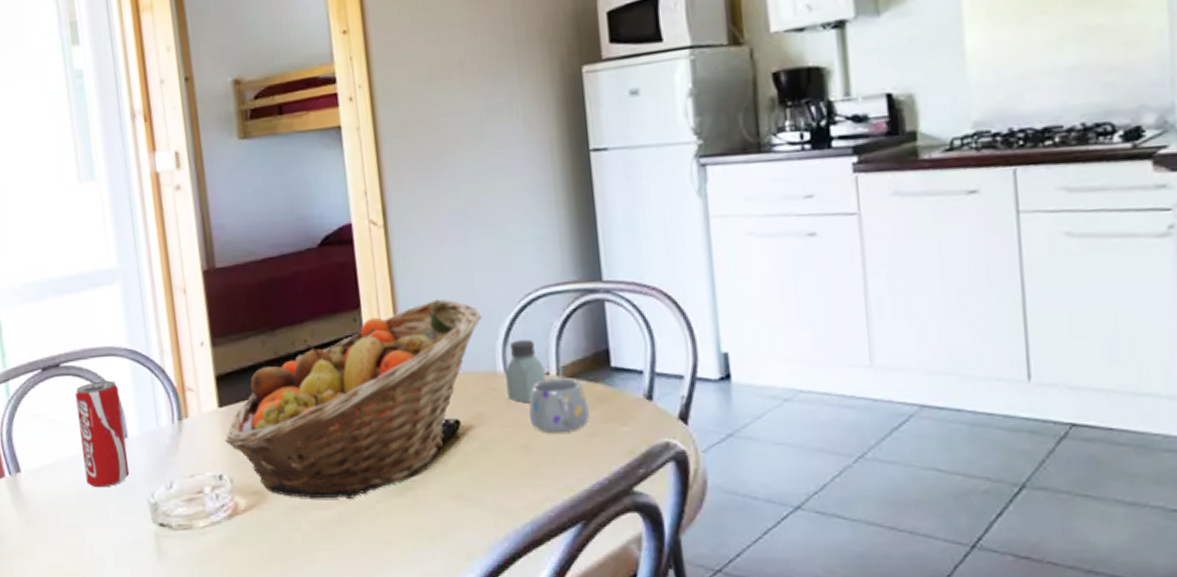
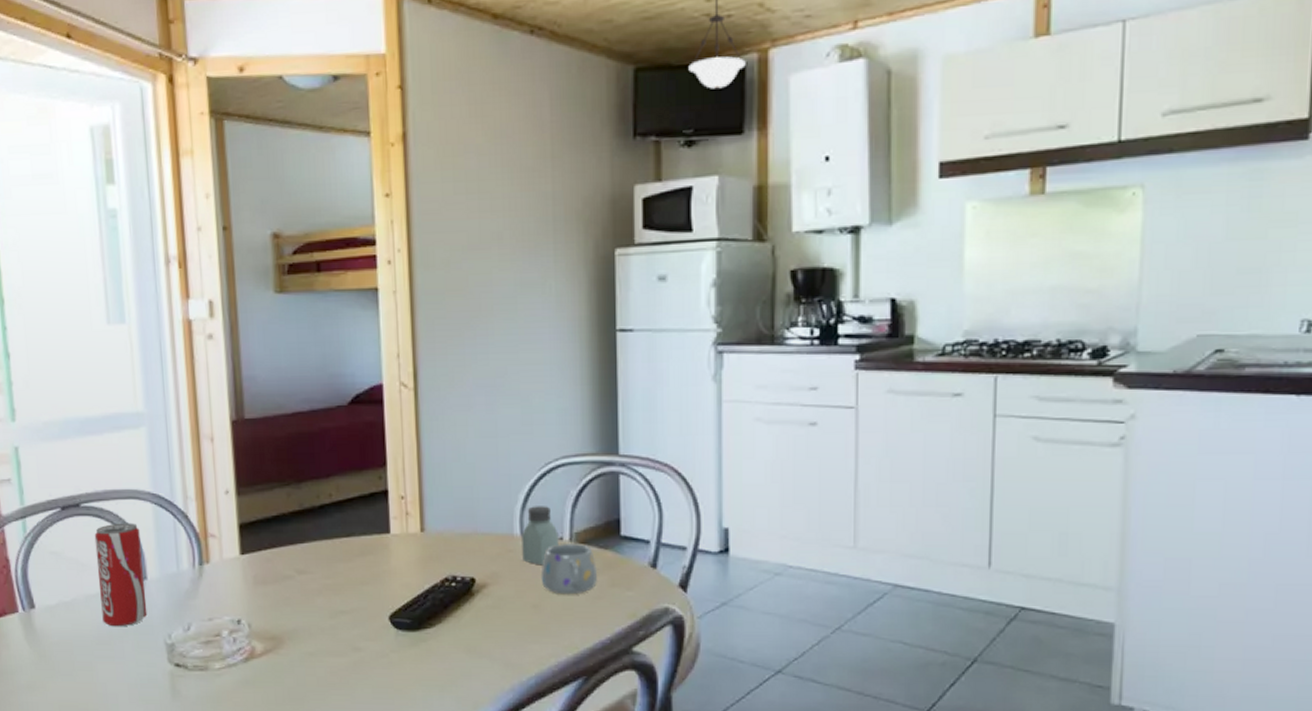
fruit basket: present [224,299,483,498] -> none [245,462,504,647]

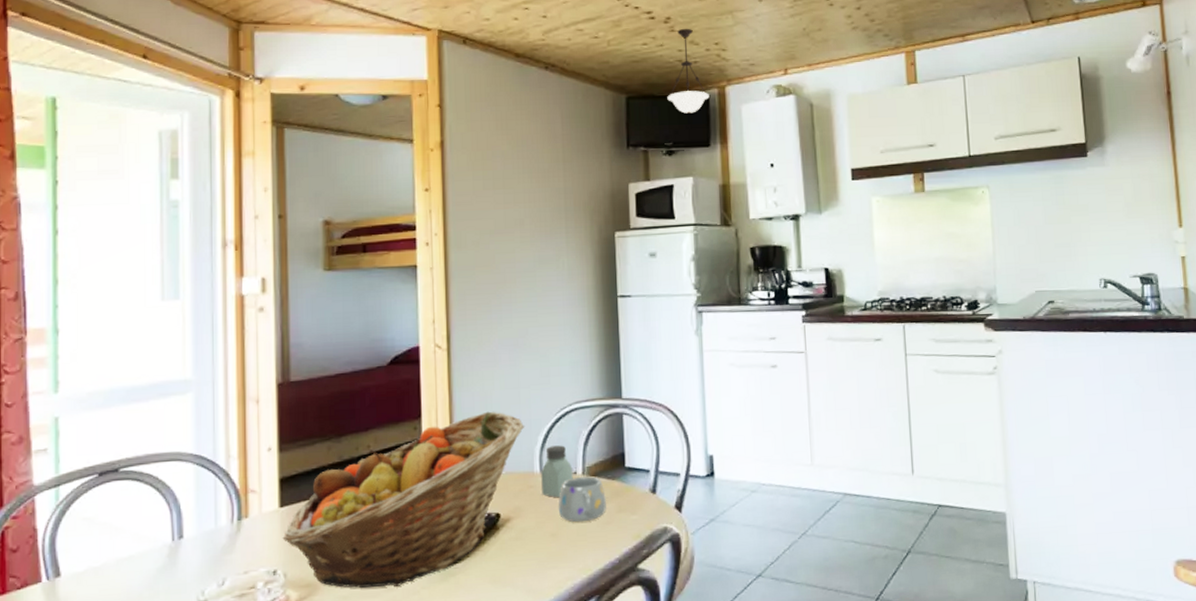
beverage can: present [94,523,148,627] -> none [131,484,181,589]
fruit basket: none [245,462,504,647] -> present [282,411,525,588]

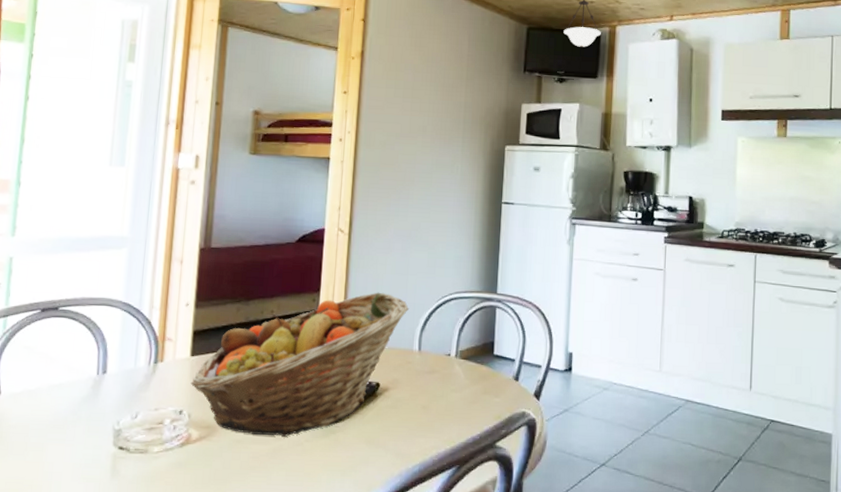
saltshaker: present [541,445,573,498] -> none [418,328,447,375]
mug: present [558,475,606,523] -> none [431,358,474,399]

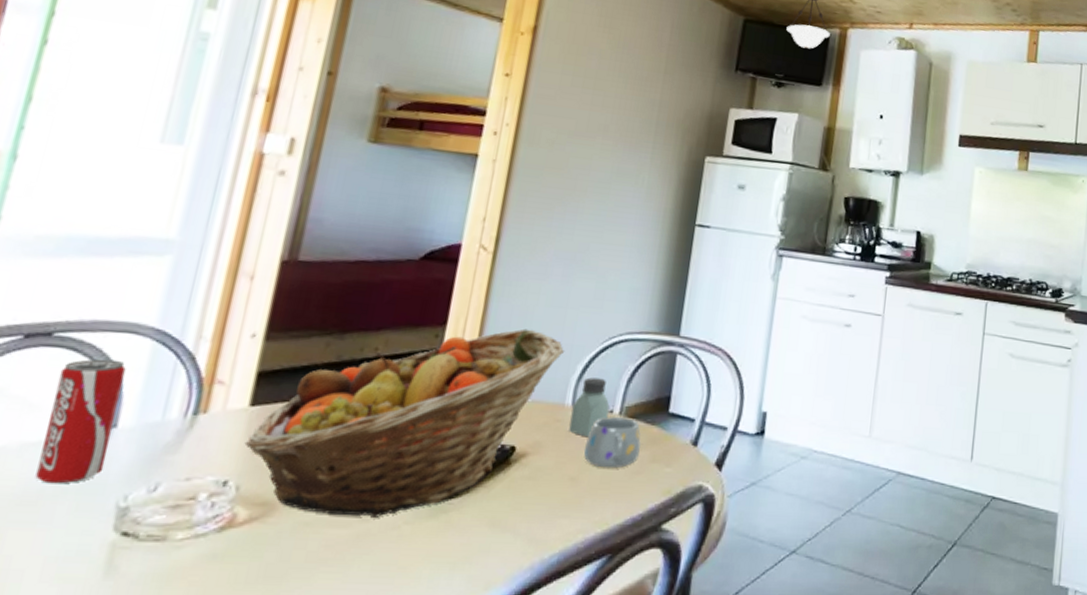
beverage can: none [60,325,107,414] -> present [35,359,126,484]
saltshaker: none [418,328,447,375] -> present [569,377,610,438]
mug: none [431,358,474,399] -> present [583,416,641,469]

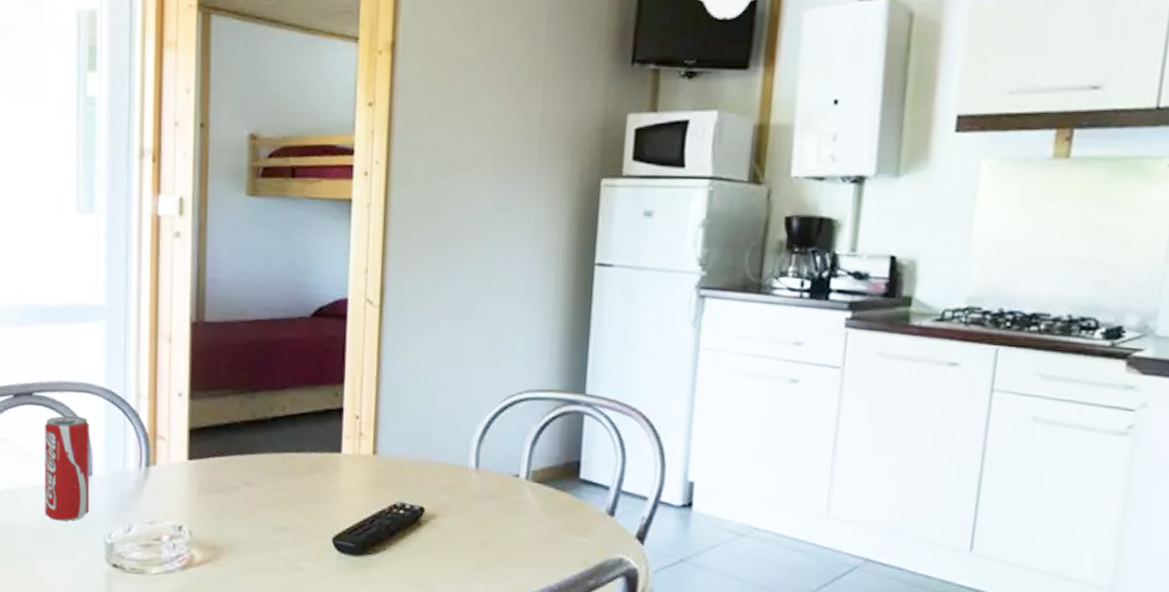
fruit basket: present [244,328,565,518] -> none [189,387,463,567]
saltshaker: present [569,377,610,438] -> none [475,439,515,502]
mug: present [583,416,641,469] -> none [492,481,552,535]

